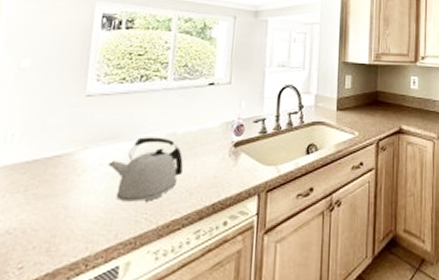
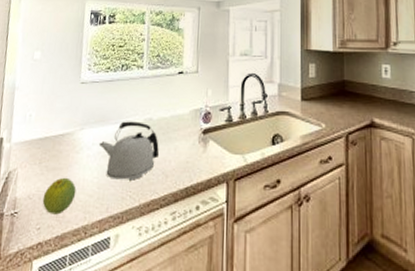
fruit: none [27,204,76,249] -> present [42,177,77,215]

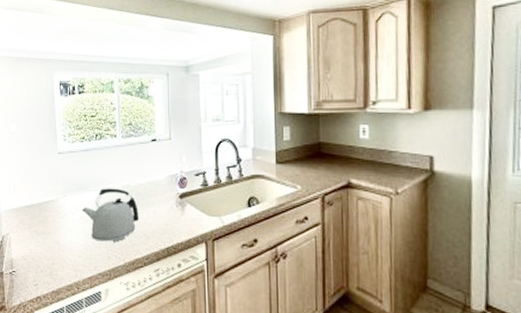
fruit: present [42,177,77,215] -> none [36,240,66,273]

